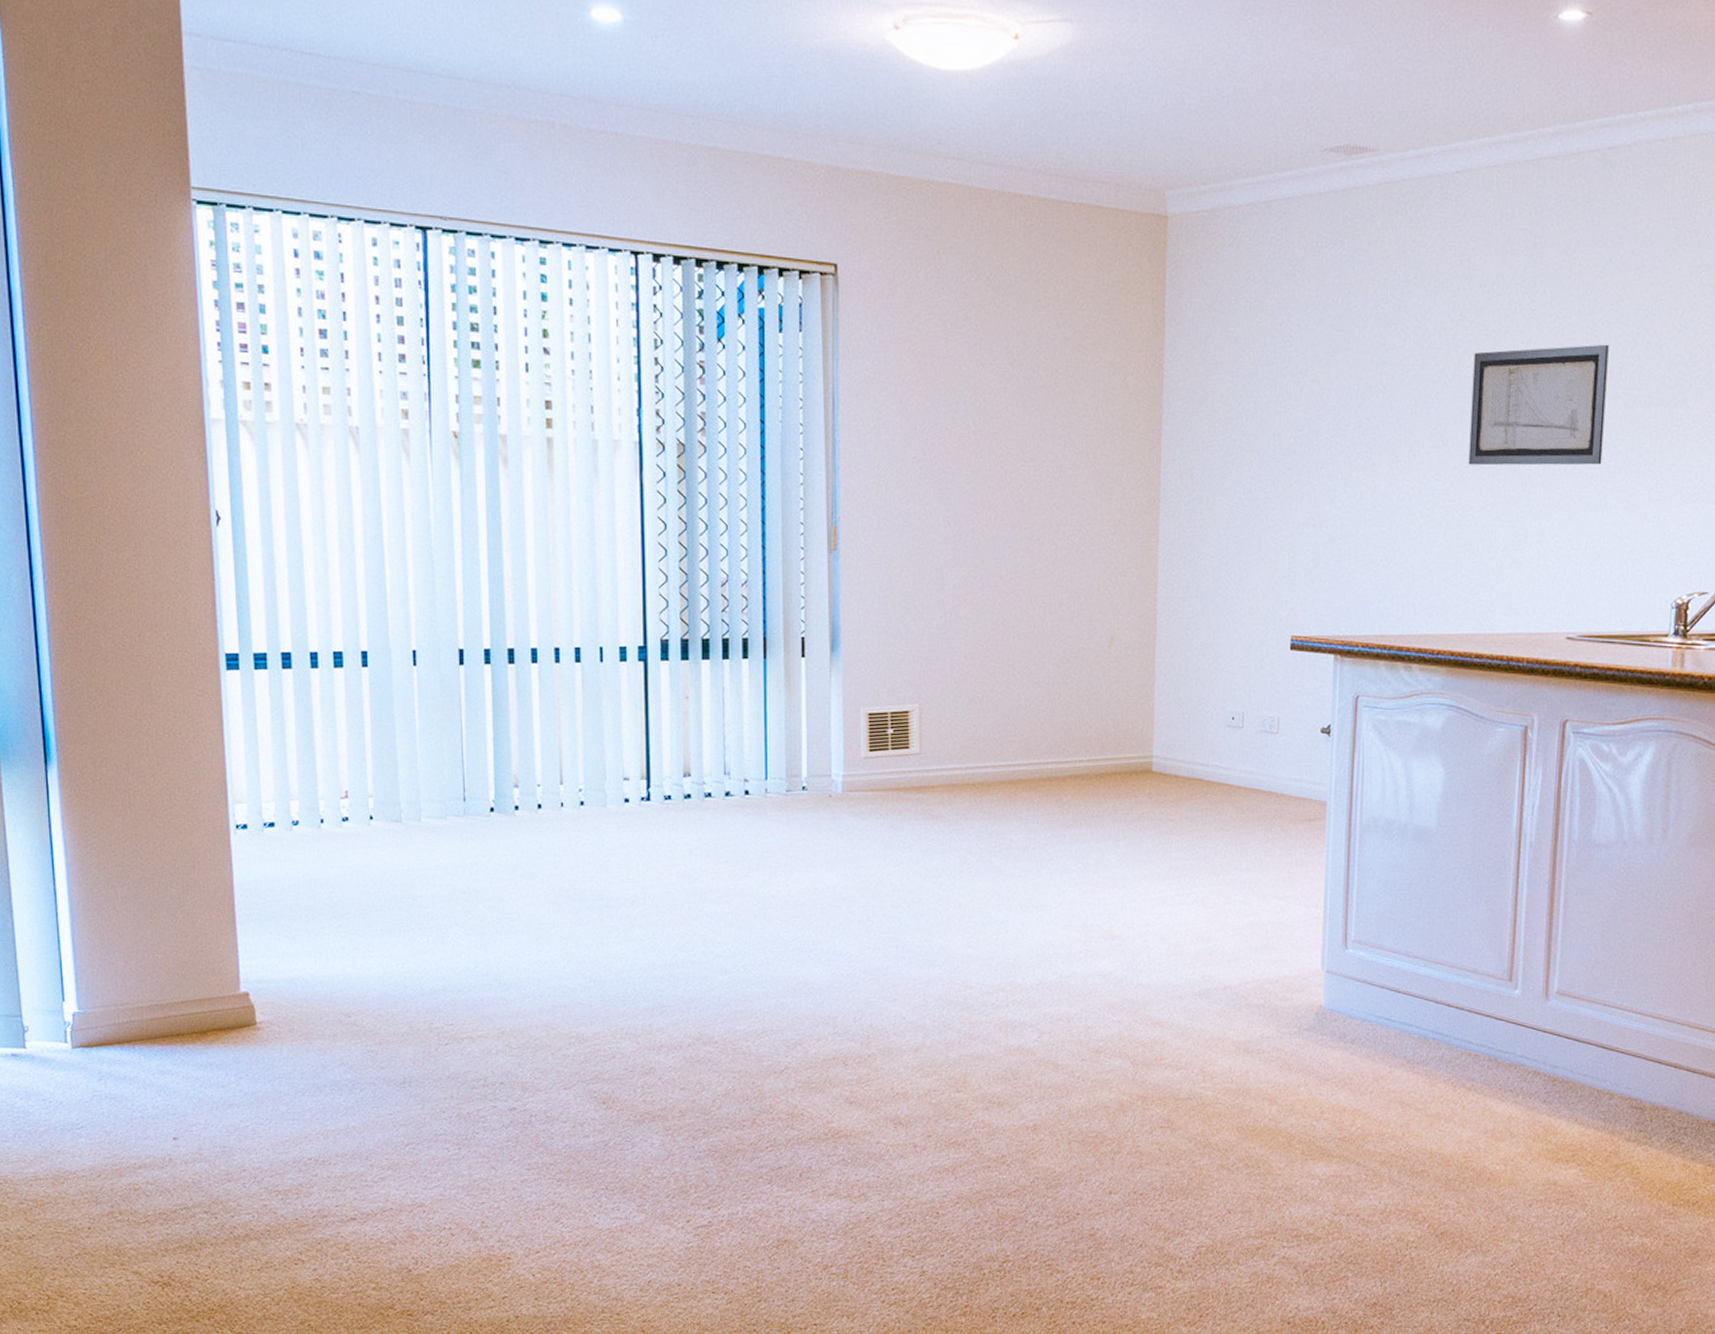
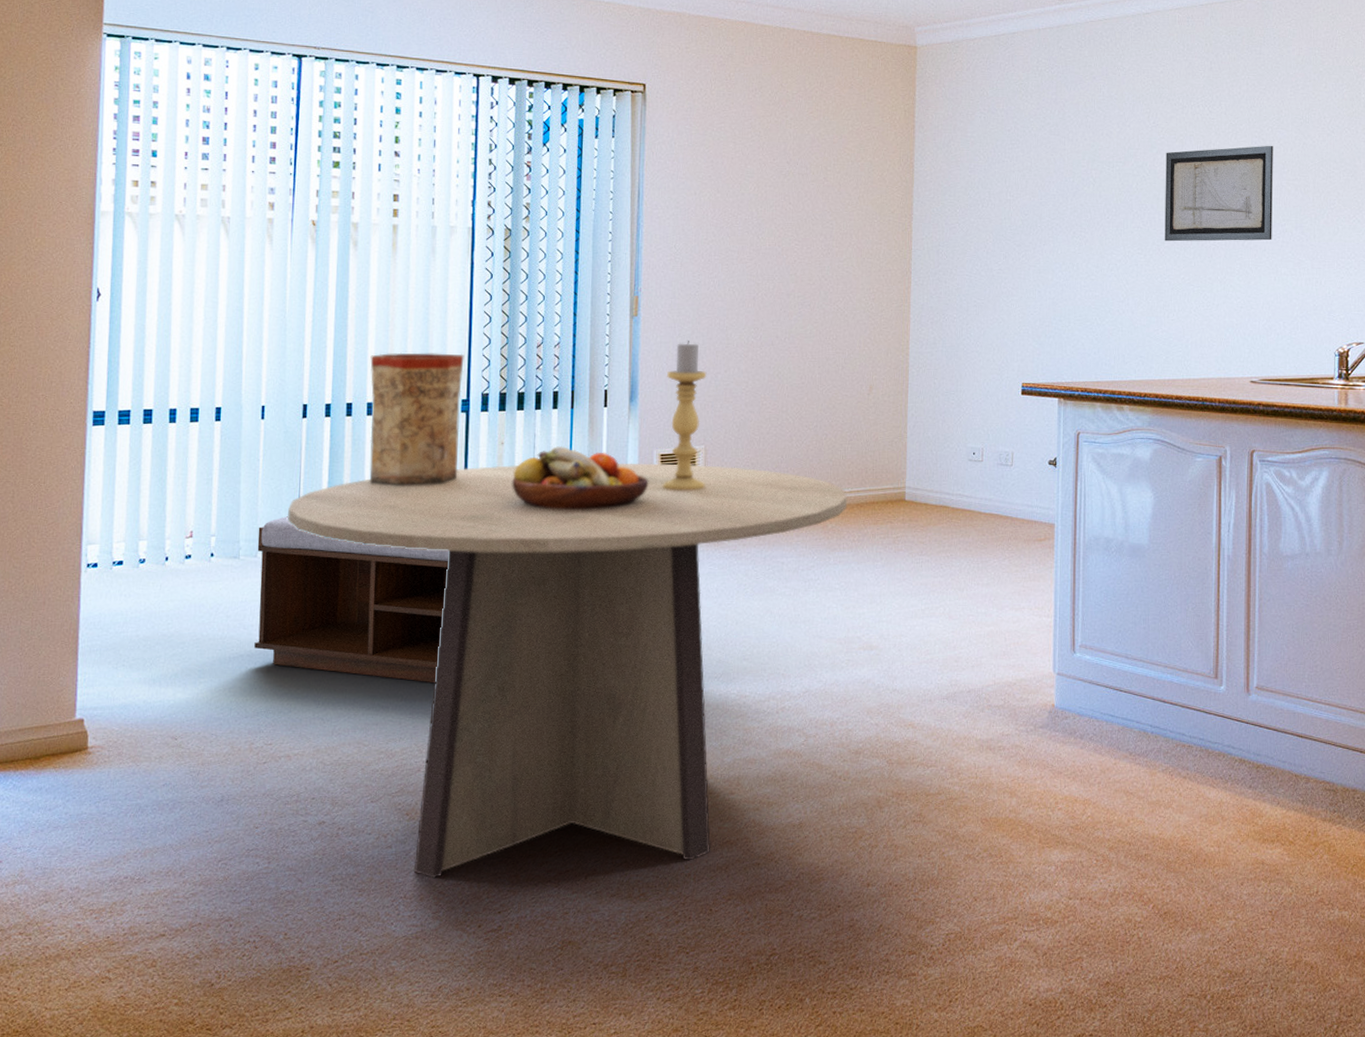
bench: none [420,776,634,963] -> present [254,516,450,682]
dining table: none [451,722,1085,1171] -> present [288,463,848,879]
vase: none [531,590,639,746] -> present [369,352,464,487]
fruit bowl: none [700,701,856,775] -> present [512,445,649,510]
candle holder: none [872,580,921,756] -> present [663,341,707,491]

